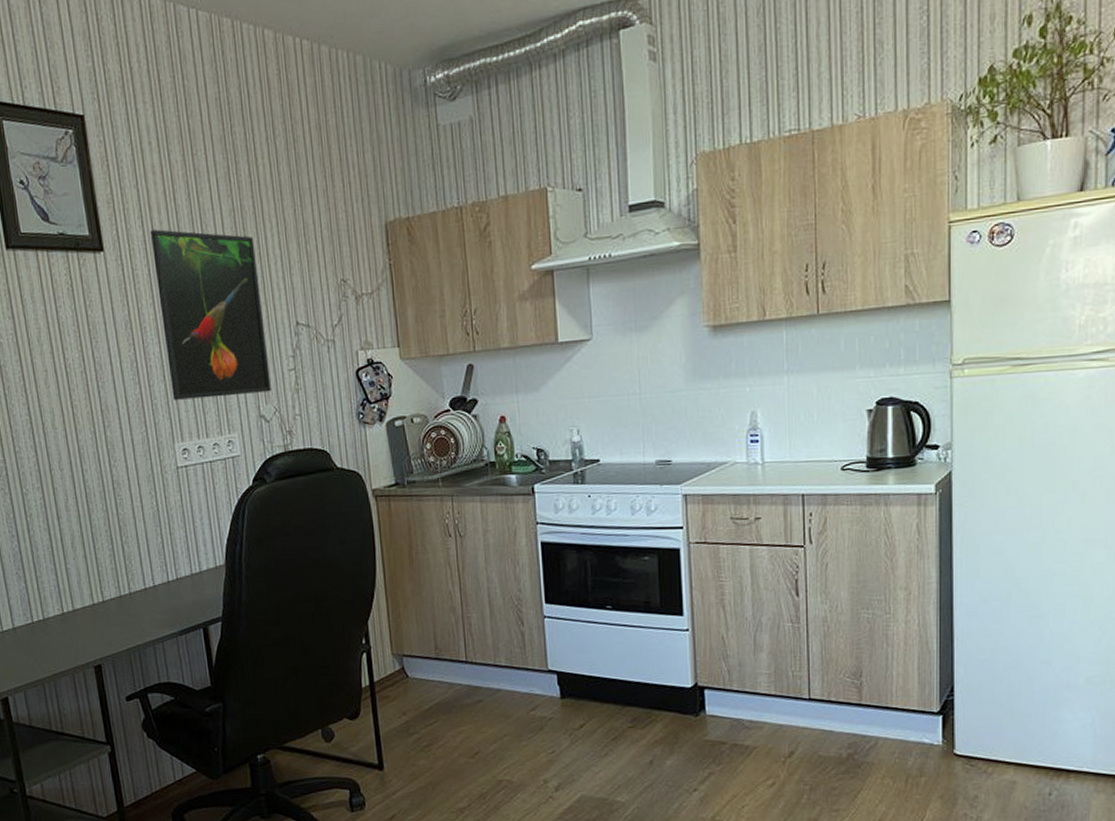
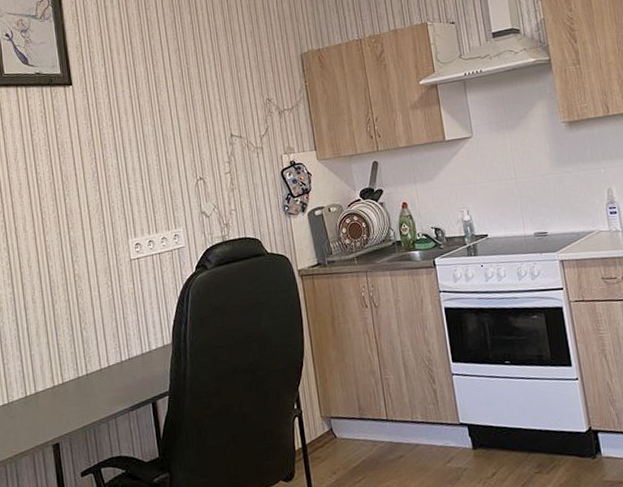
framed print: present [149,229,271,400] -> none [110,66,211,203]

